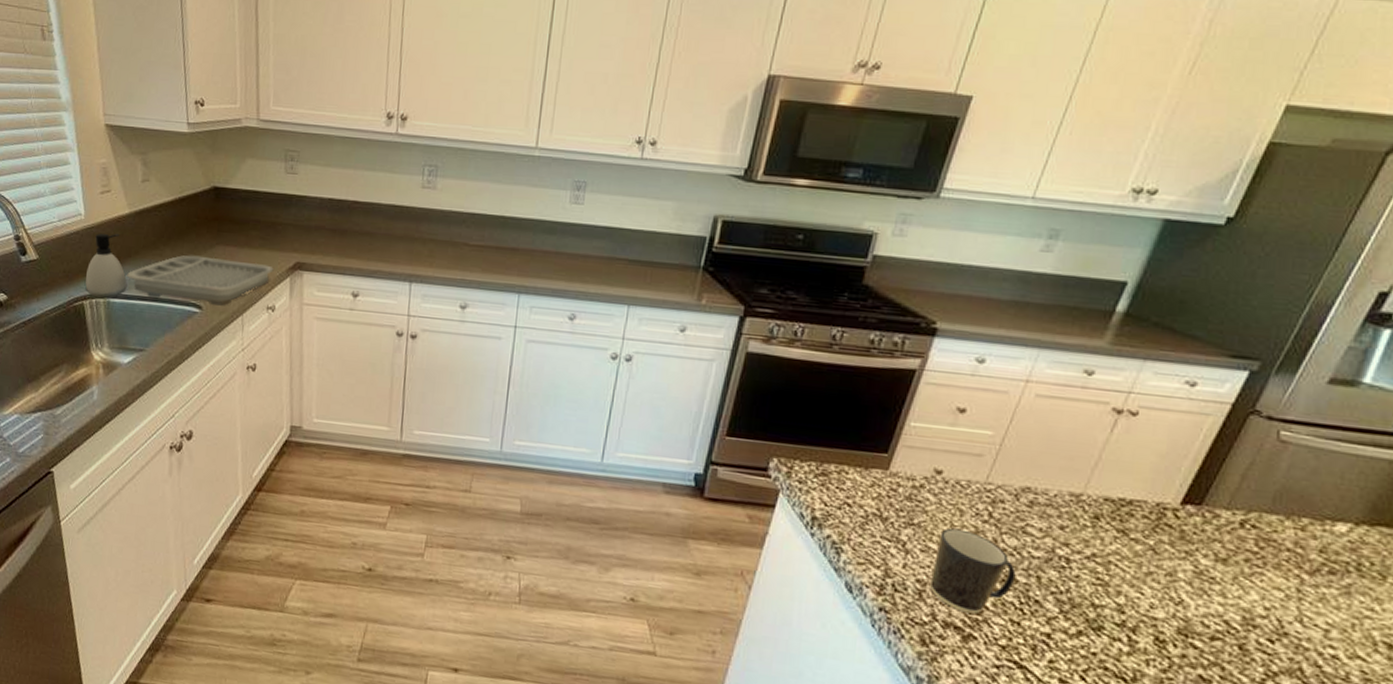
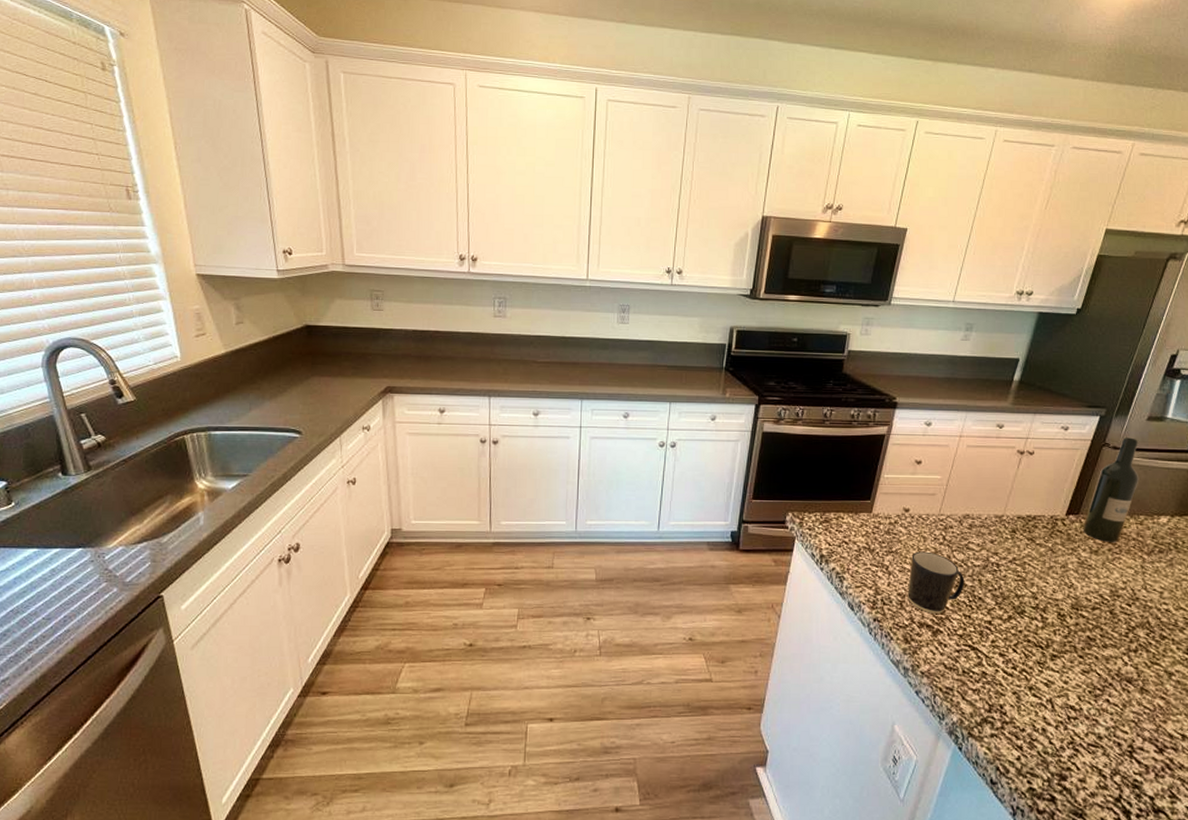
soap dispenser: present [85,233,128,298] -> none [185,372,227,431]
dish rack: present [127,255,274,306] -> none [226,386,366,430]
wine bottle: none [1206,404,1311,551] -> present [1083,437,1139,542]

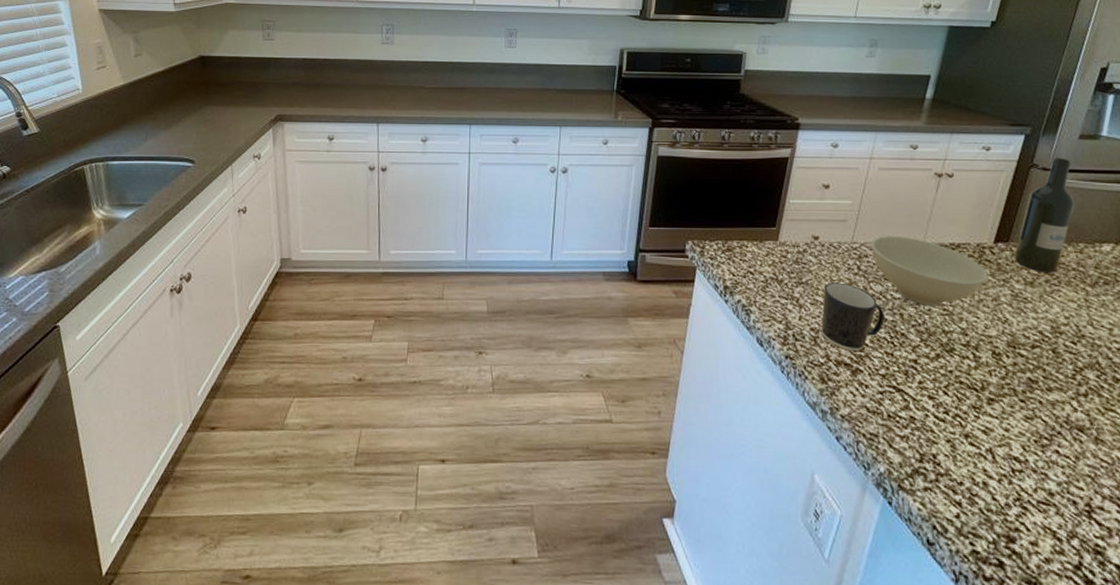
bowl: none [956,508,1059,574] -> present [871,235,988,307]

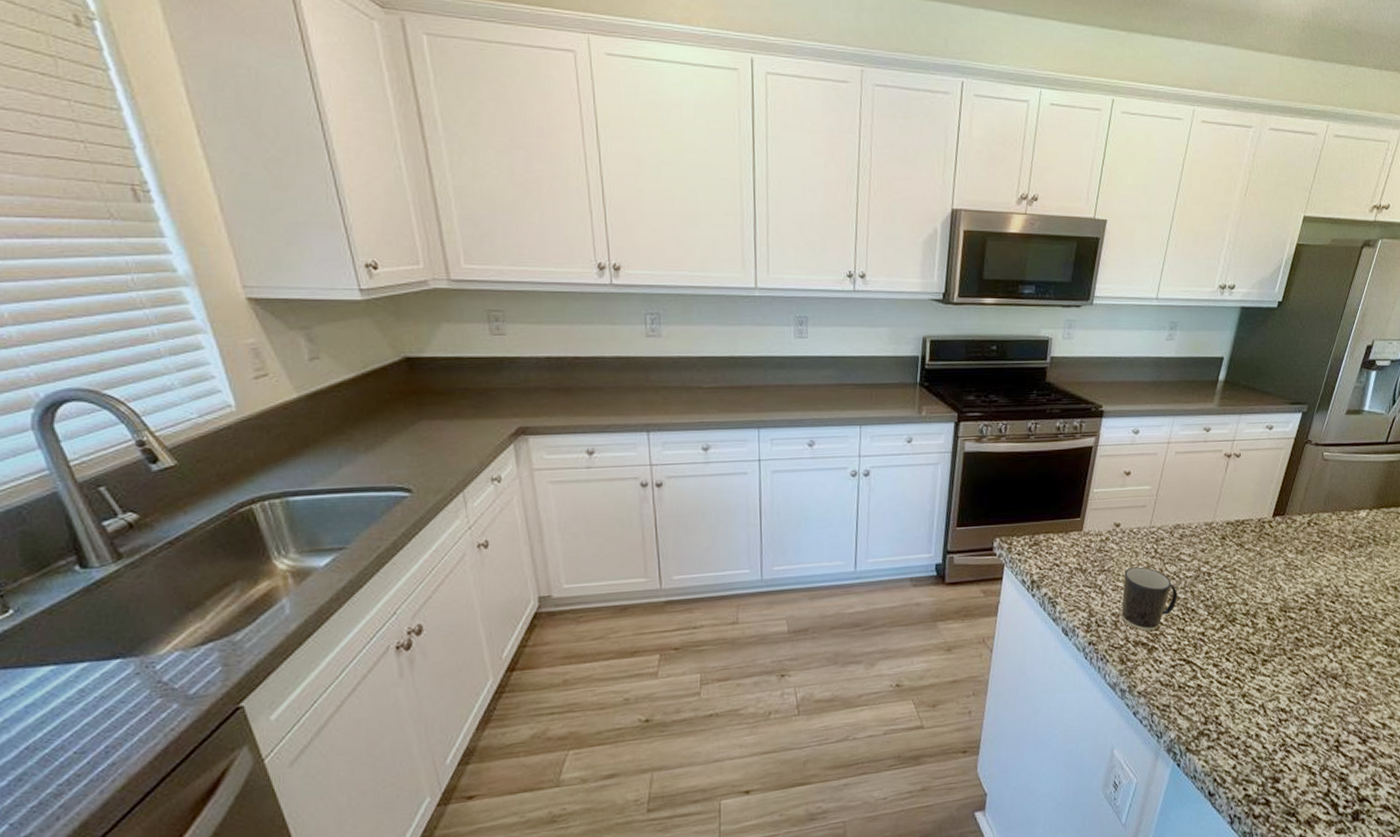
bowl: present [871,235,988,307] -> none [1167,517,1267,582]
wine bottle: present [1014,158,1075,273] -> none [1289,433,1340,541]

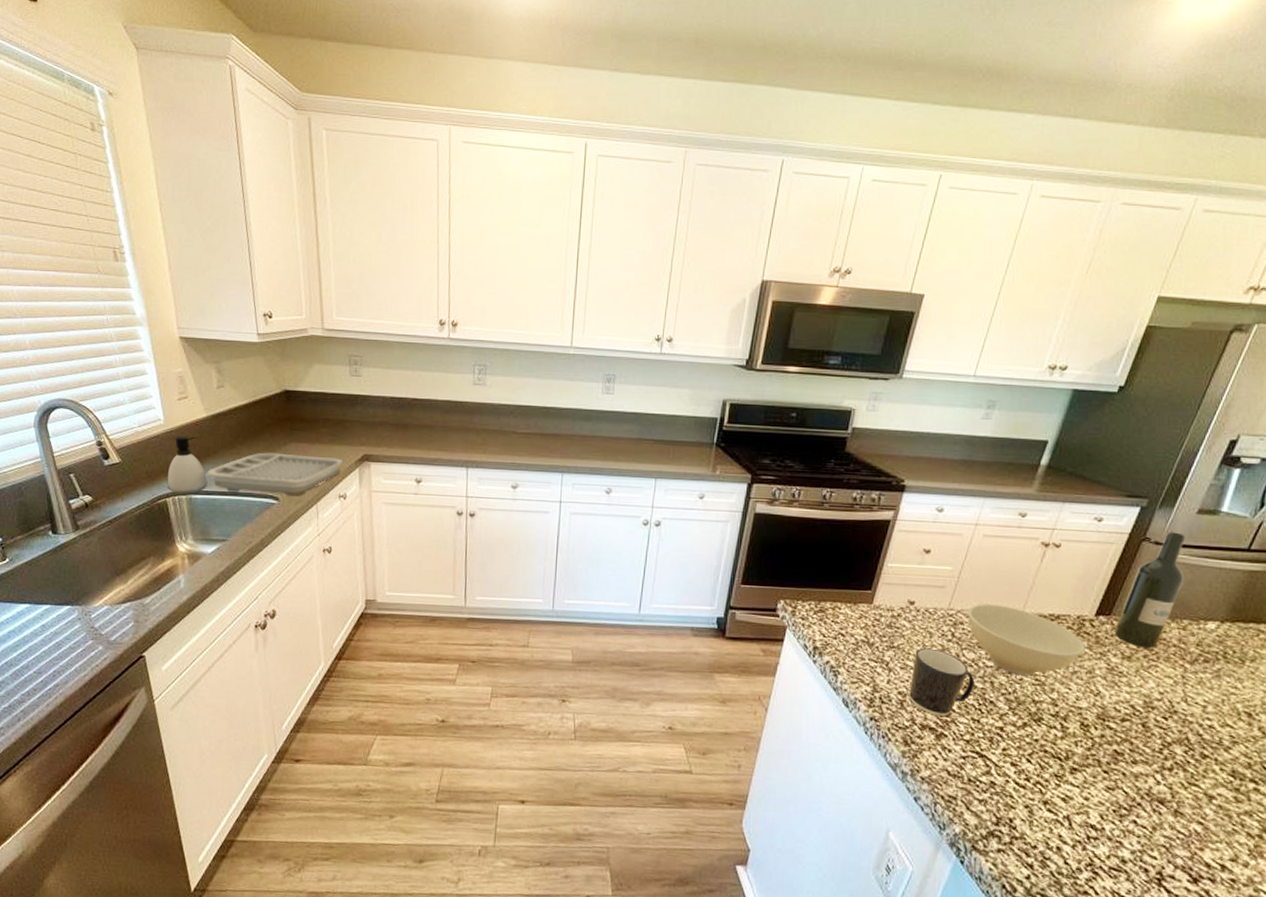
soap dispenser: none [250,423,310,498] -> present [168,436,208,495]
dish rack: none [307,434,493,488] -> present [207,452,343,497]
bowl: none [1167,517,1267,582] -> present [968,603,1085,677]
wine bottle: none [1289,433,1340,541] -> present [1114,532,1186,648]

